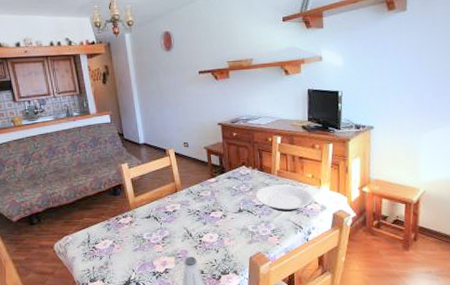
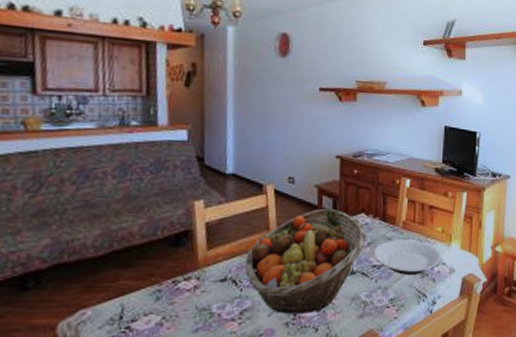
fruit basket: none [161,163,249,240] -> present [244,208,367,314]

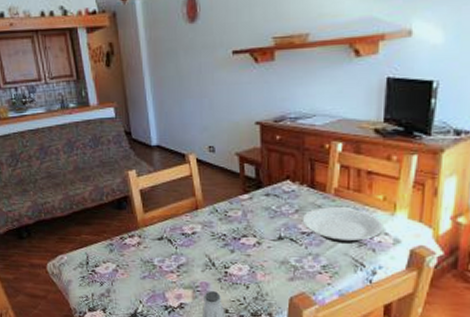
fruit basket: present [244,208,367,314] -> none [176,175,294,273]

